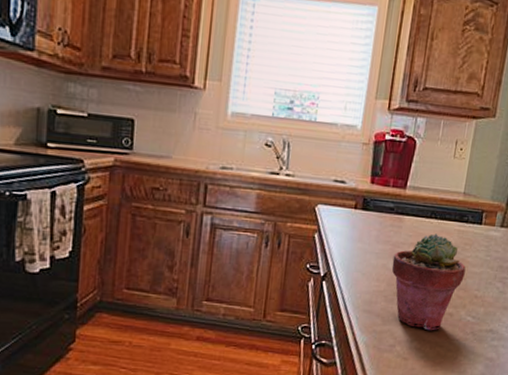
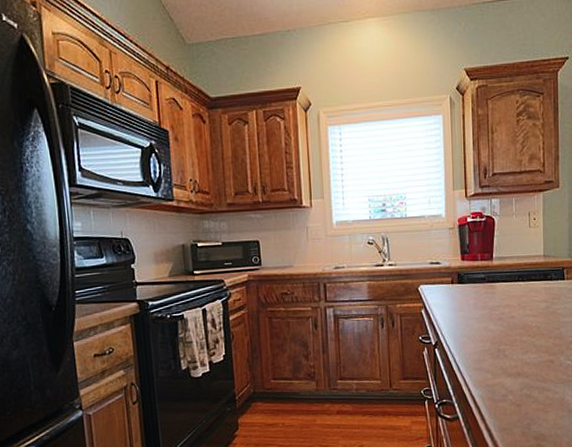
potted succulent: present [391,234,466,331] -> none [492,294,558,378]

